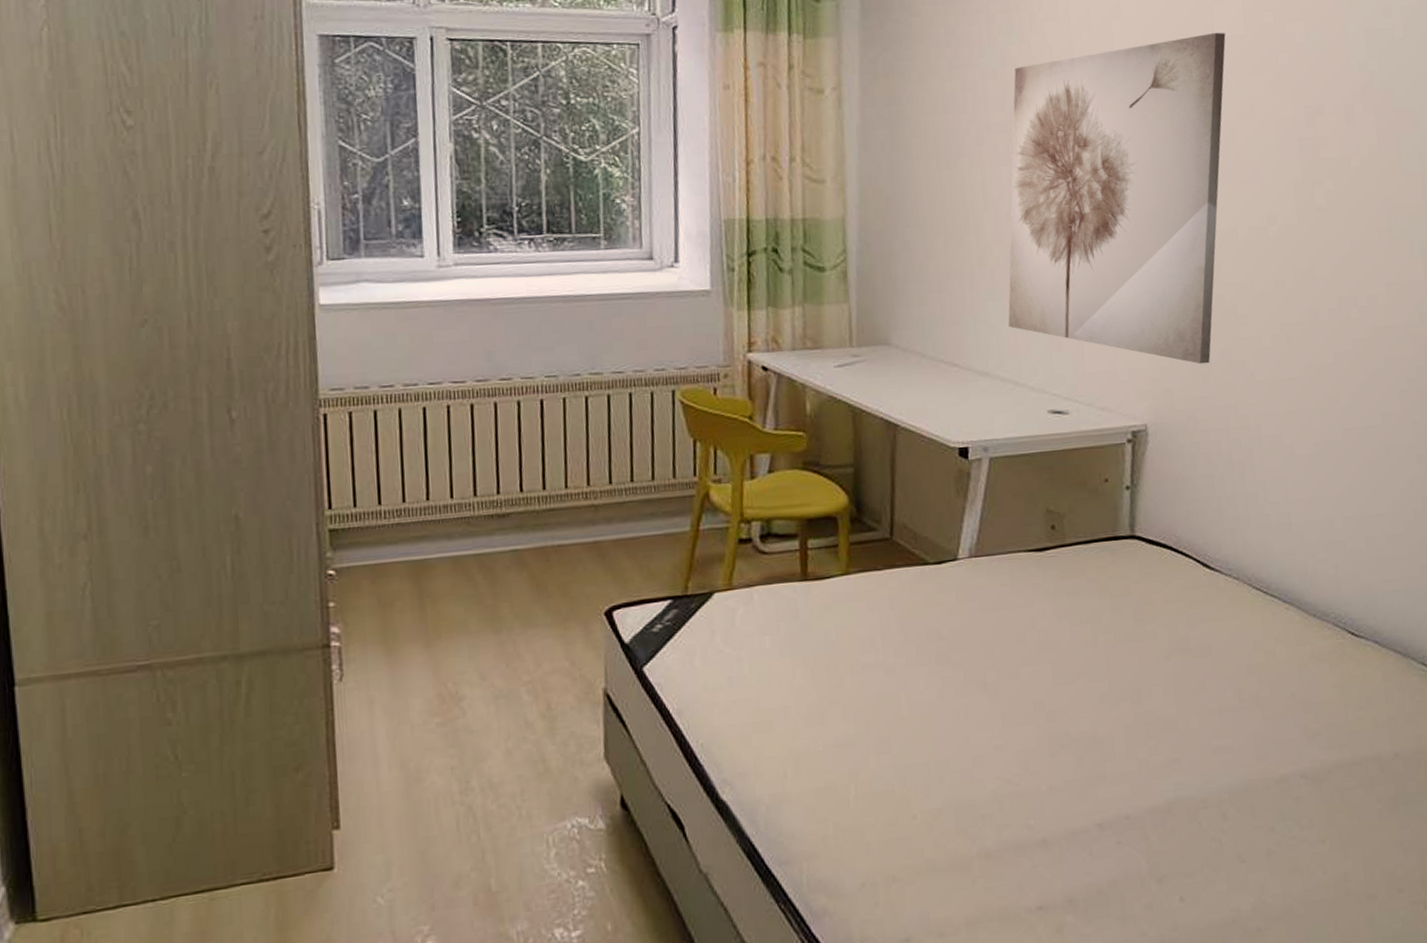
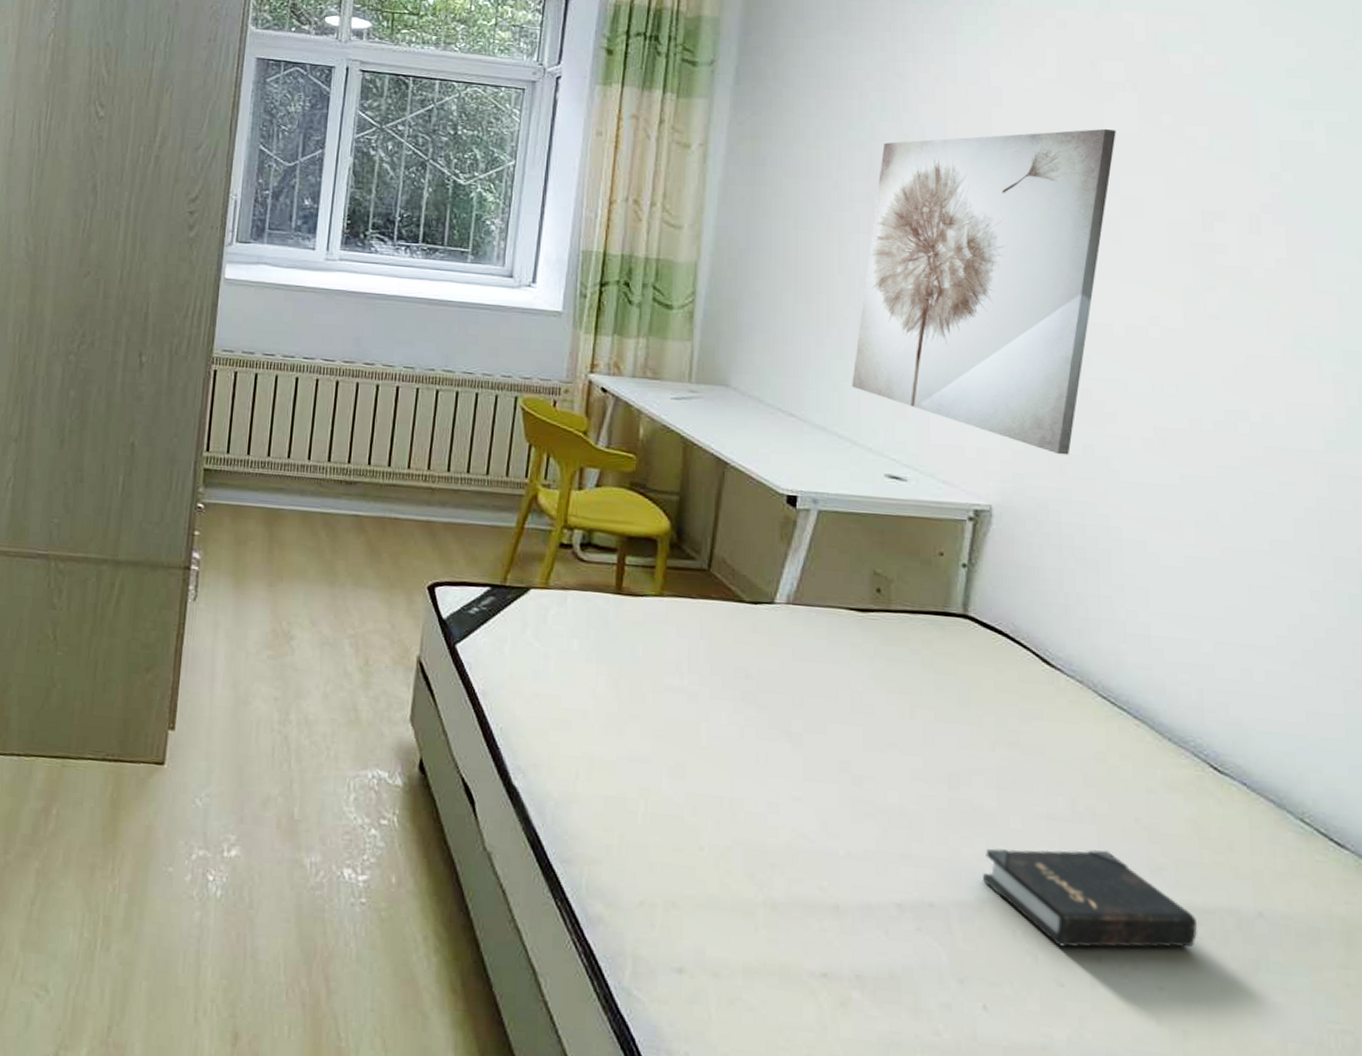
hardback book: none [1169,729,1349,827] -> present [982,848,1198,948]

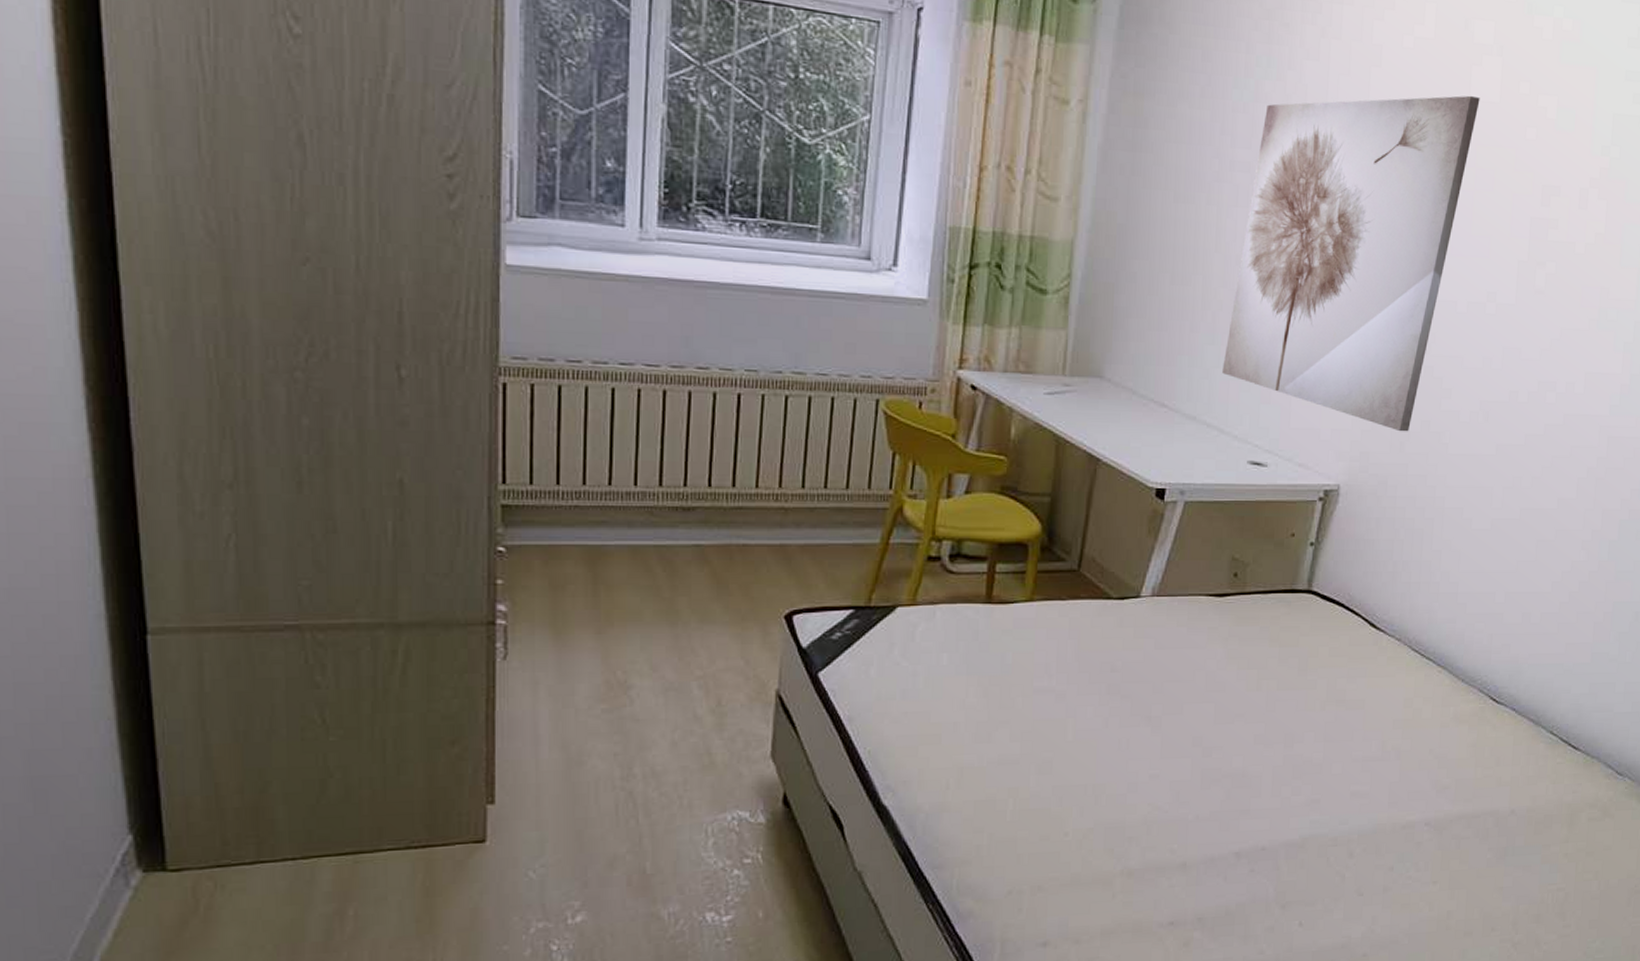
hardback book: present [982,848,1198,948] -> none [1306,780,1467,864]

